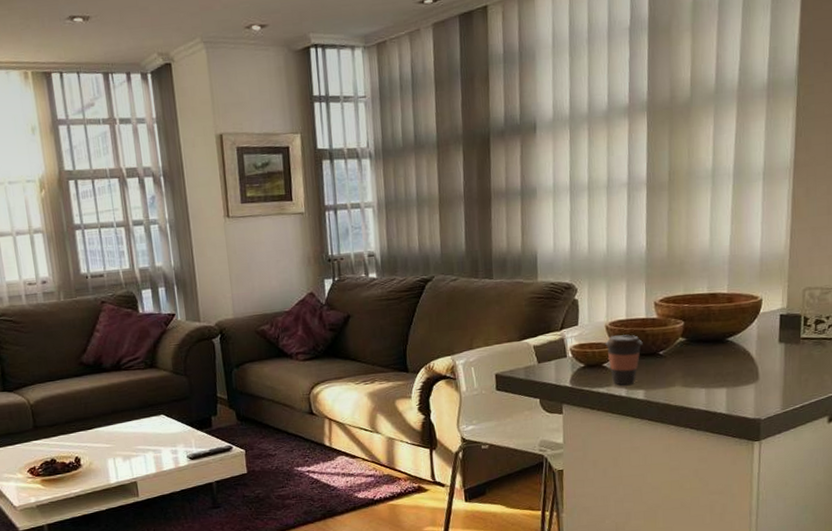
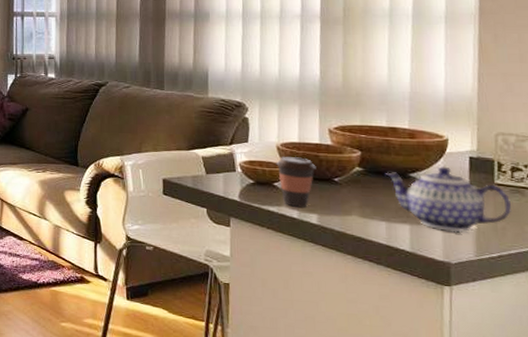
teapot: none [705,327,813,390] -> present [385,166,511,233]

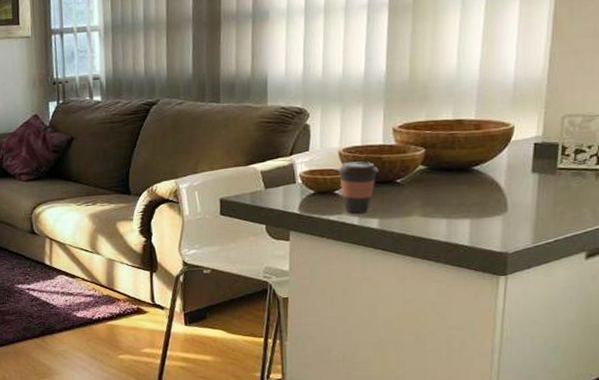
teapot: present [385,166,511,233] -> none [448,155,571,222]

